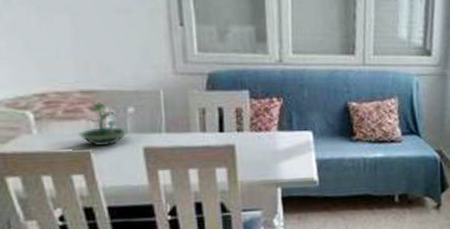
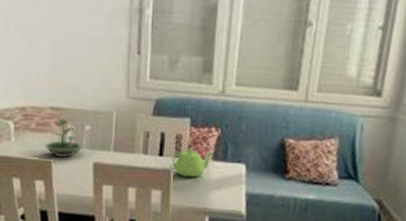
teapot: none [233,122,279,151] -> present [170,149,214,178]

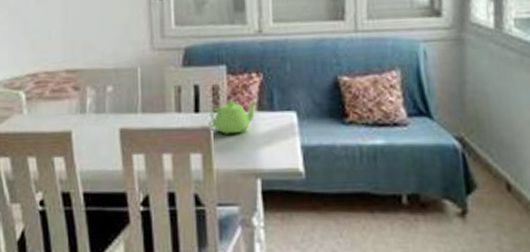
terrarium: present [44,117,84,158] -> none [62,80,107,128]

